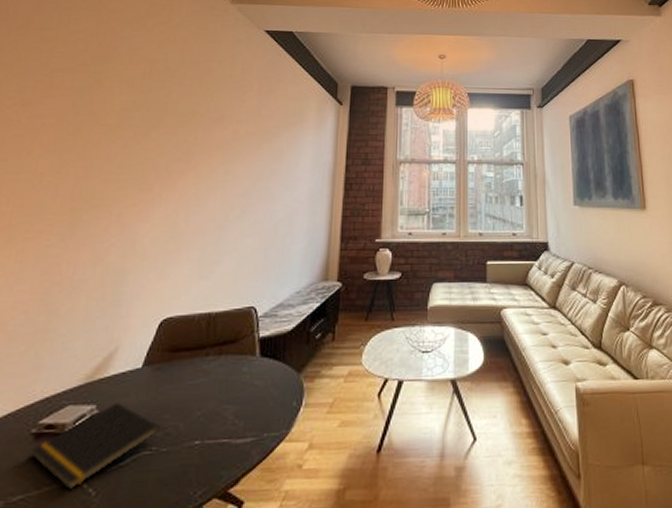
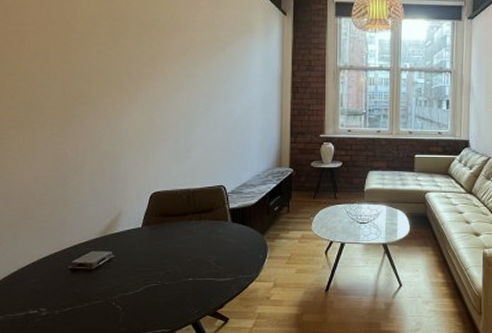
notepad: present [31,402,160,491] -> none [71,251,162,306]

